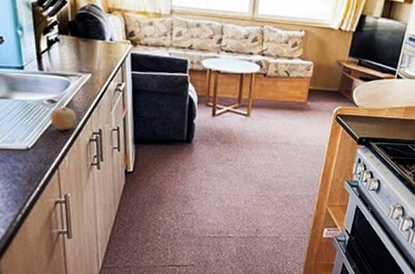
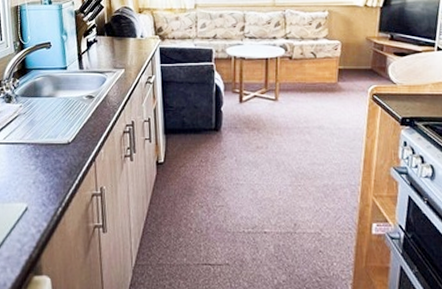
fruit: present [50,104,76,131] -> none [88,99,111,124]

